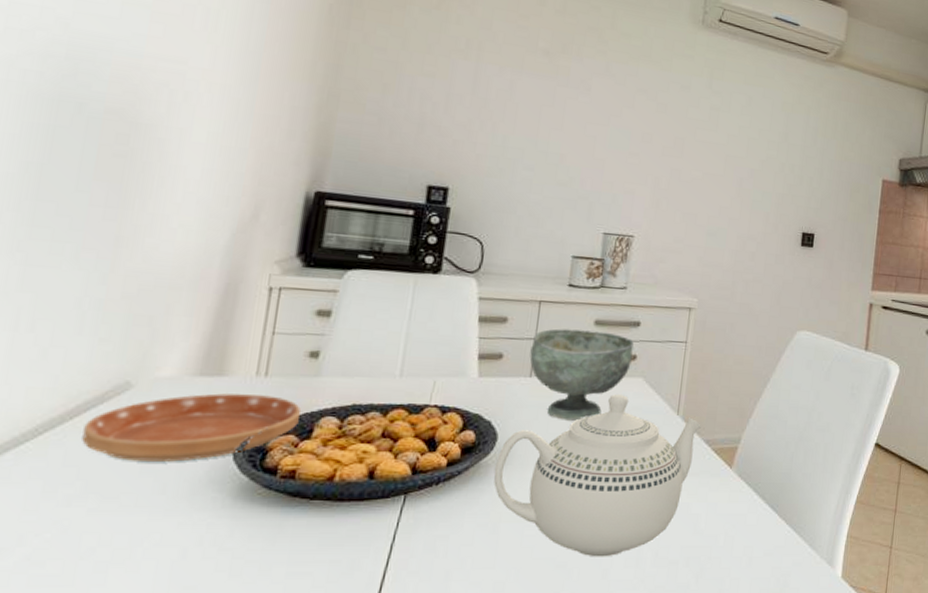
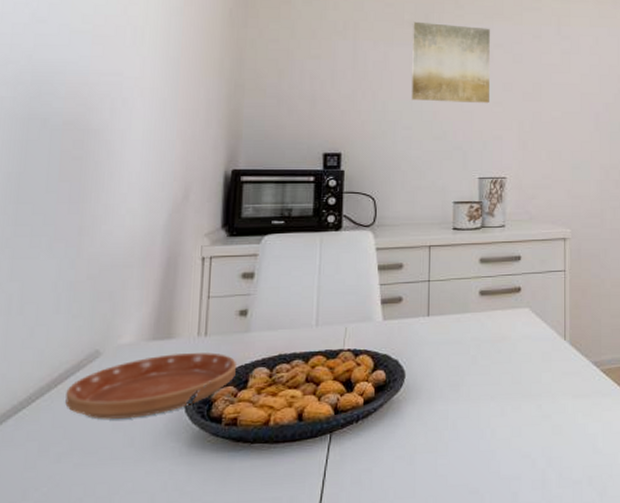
teapot: present [493,393,701,557] -> none [405,325,588,482]
bowl: present [529,329,634,421] -> none [426,268,517,354]
wall art: none [537,51,634,153] -> present [411,21,490,104]

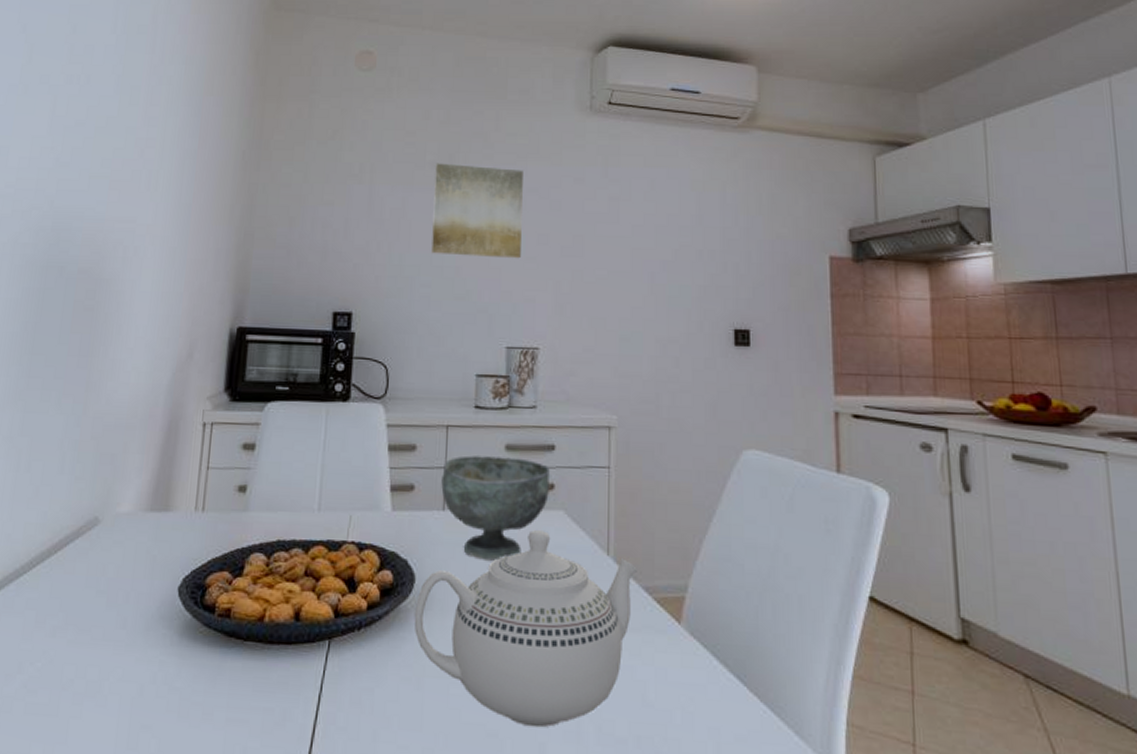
saucer: present [65,353,236,419] -> none [63,528,233,596]
teapot: none [405,325,588,482] -> present [414,529,637,728]
bowl: none [426,268,517,354] -> present [441,455,550,561]

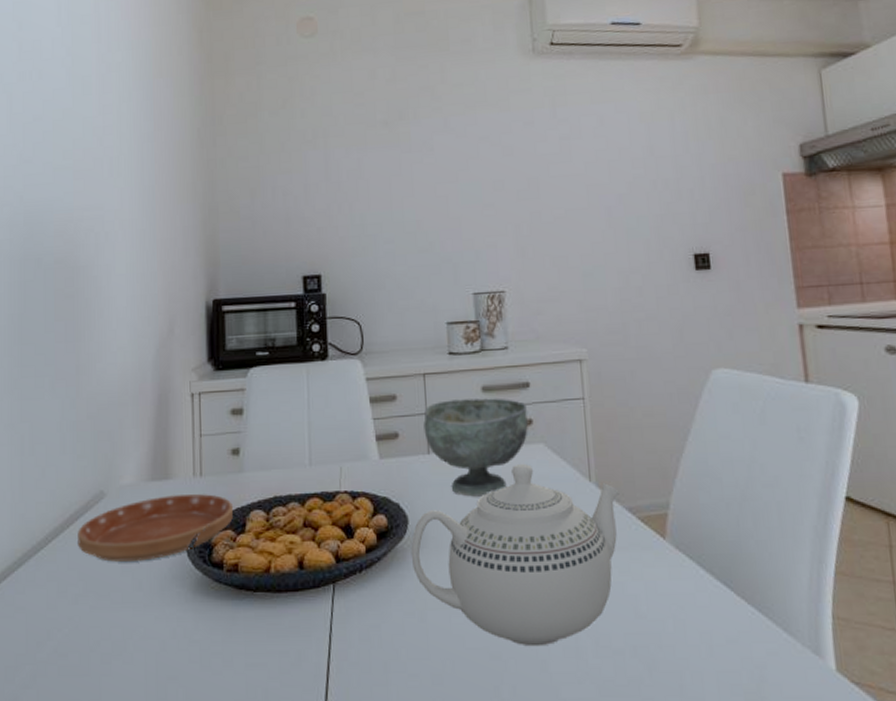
saucer: none [63,528,233,596] -> present [78,494,233,562]
wall art: present [431,163,523,259] -> none [386,119,479,210]

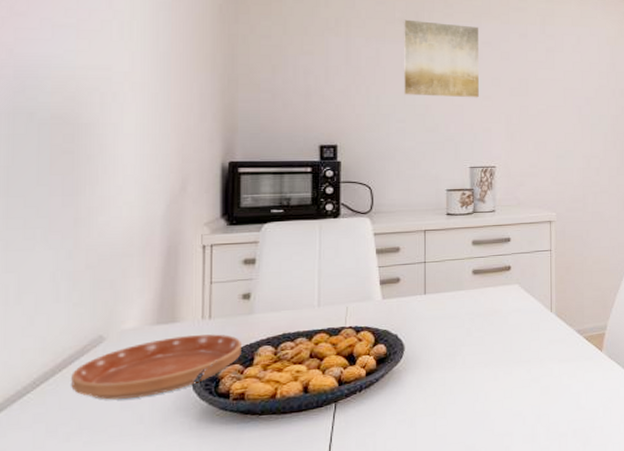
wall art: none [386,119,479,210] -> present [404,19,479,98]
teapot: present [410,463,620,647] -> none [405,300,572,438]
bowl: present [423,398,528,497] -> none [422,250,507,327]

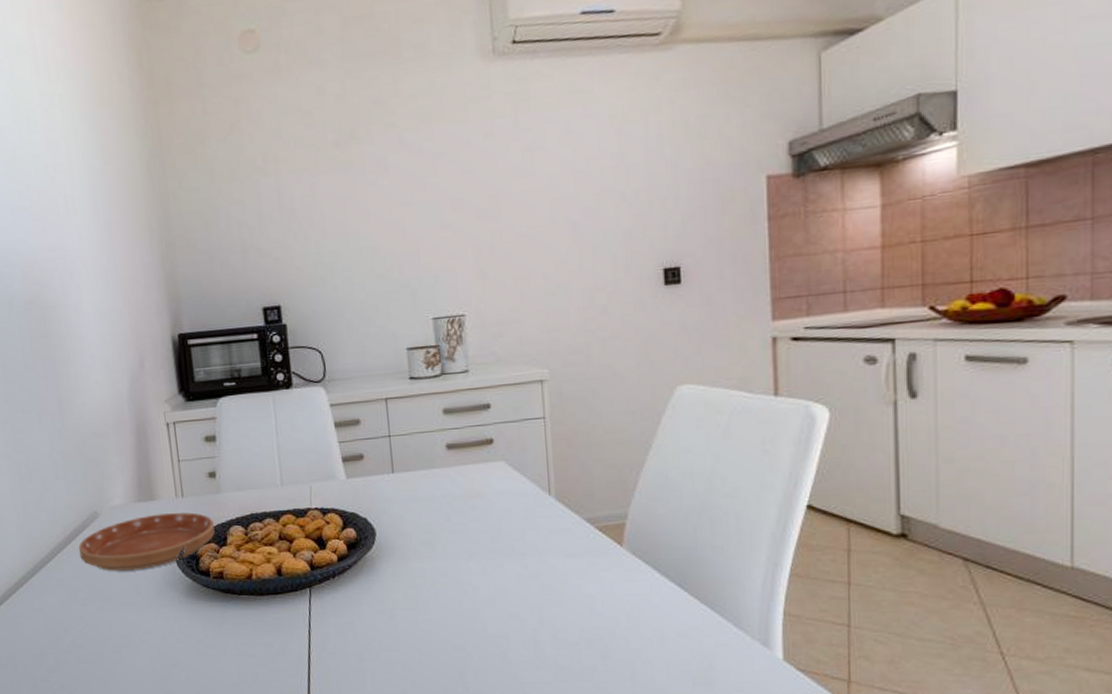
wall art: present [404,19,479,98] -> none [338,134,437,237]

